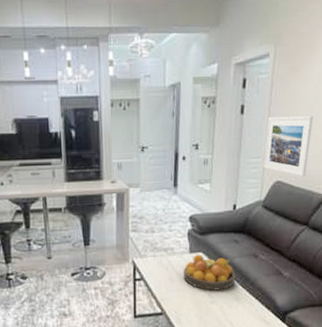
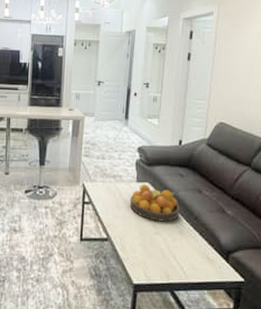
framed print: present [263,116,313,177] -> none [208,65,253,121]

